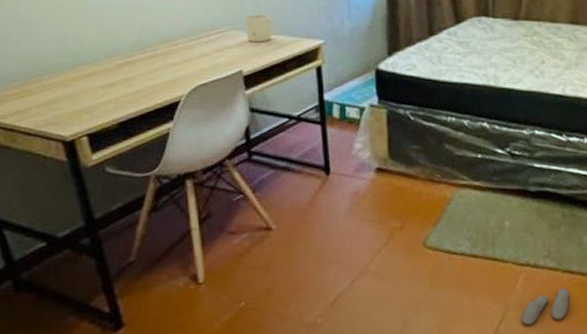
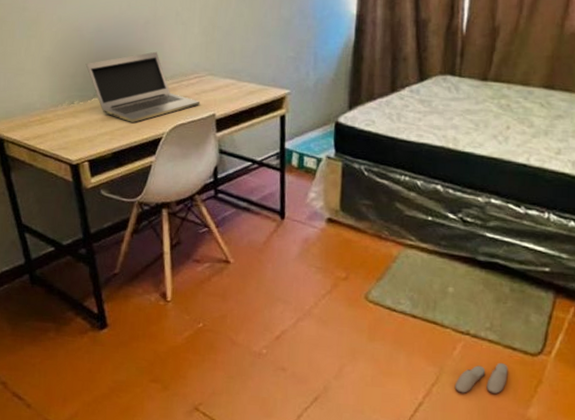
laptop: none [77,7,224,87] -> present [85,51,201,122]
mug: present [243,14,278,43] -> none [219,61,249,89]

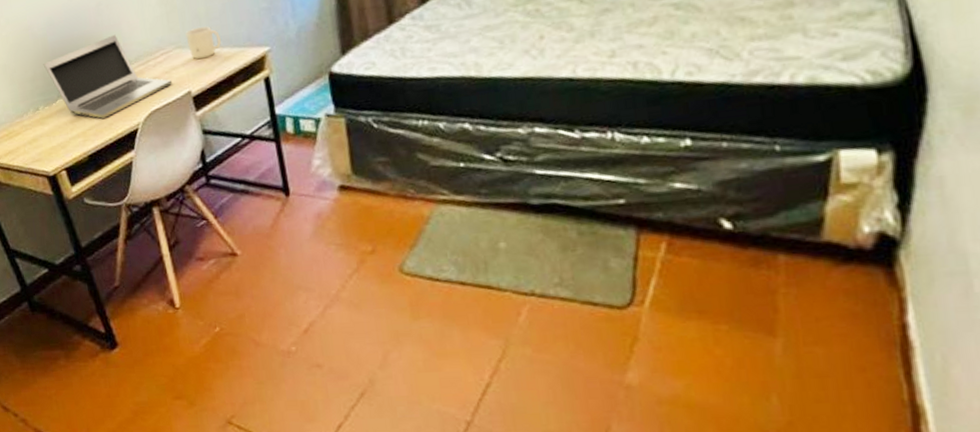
mug: none [219,61,249,89] -> present [185,26,221,60]
slippers: present [454,362,508,394] -> none [526,322,593,366]

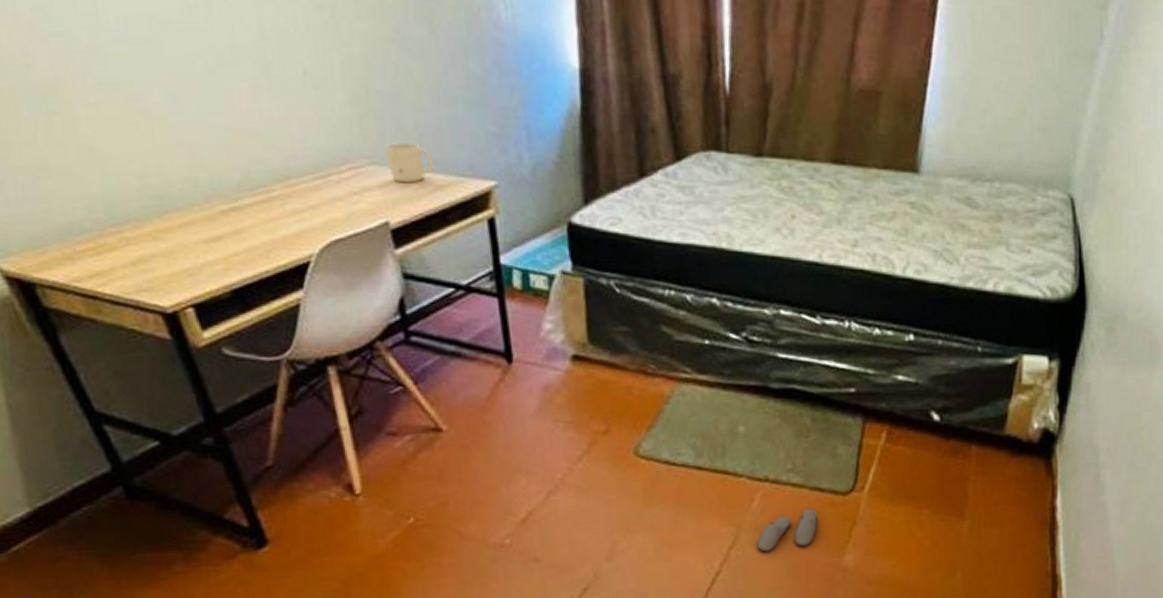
laptop: present [43,34,173,119] -> none [160,131,364,242]
slippers: none [526,322,593,366] -> present [756,508,818,552]

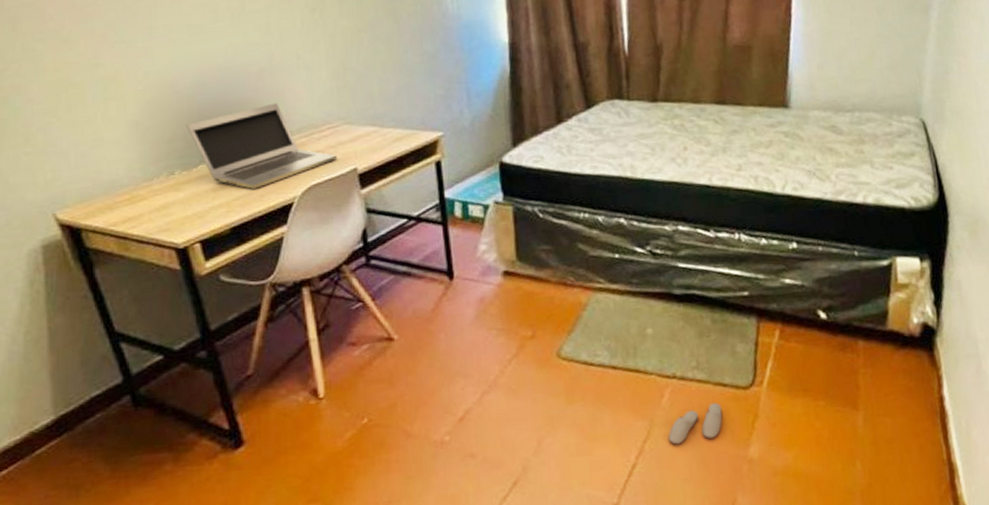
laptop: none [160,131,364,242] -> present [186,102,338,189]
mug: present [384,143,434,183] -> none [356,106,394,138]

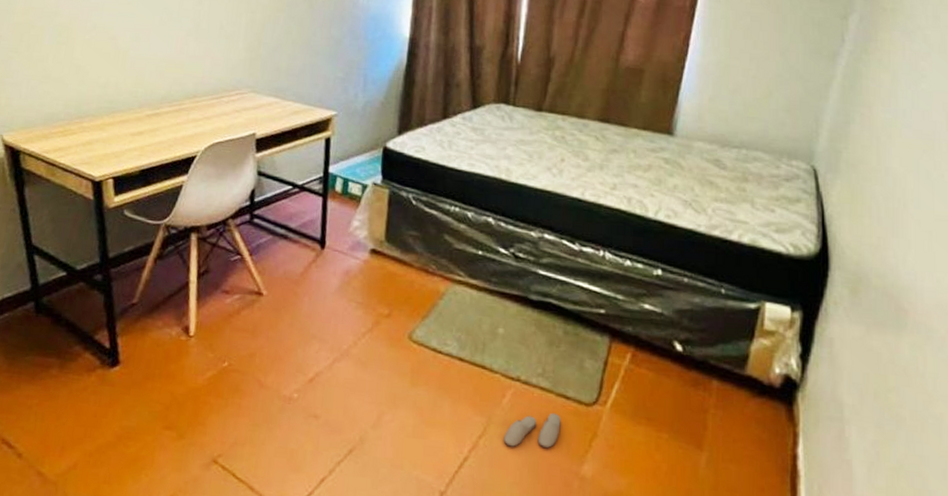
laptop: present [186,102,338,189] -> none [118,65,241,139]

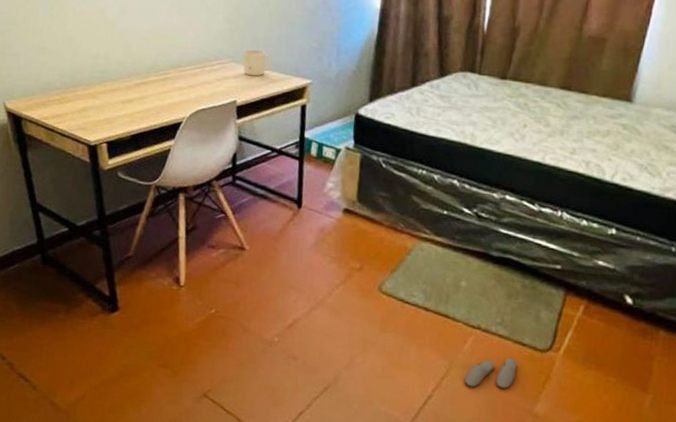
mug: none [263,79,295,108] -> present [242,49,272,77]

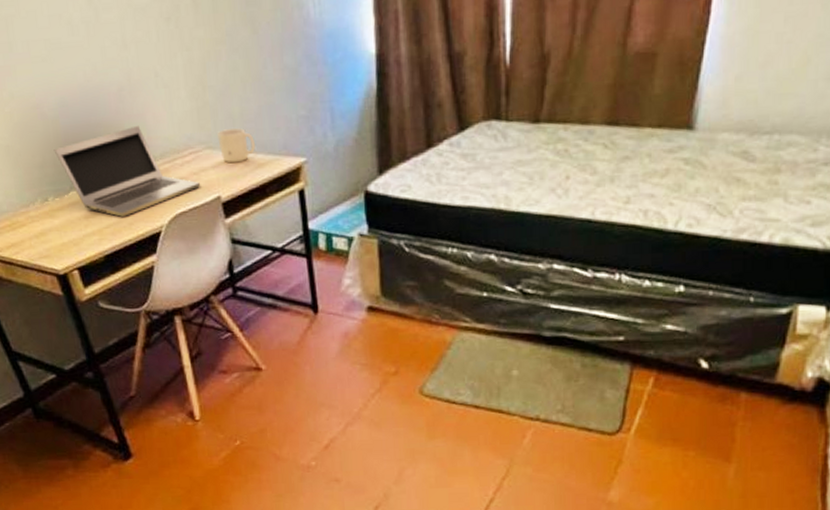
laptop: none [108,36,222,106] -> present [53,125,201,217]
slippers: present [464,357,518,389] -> none [527,446,585,484]

